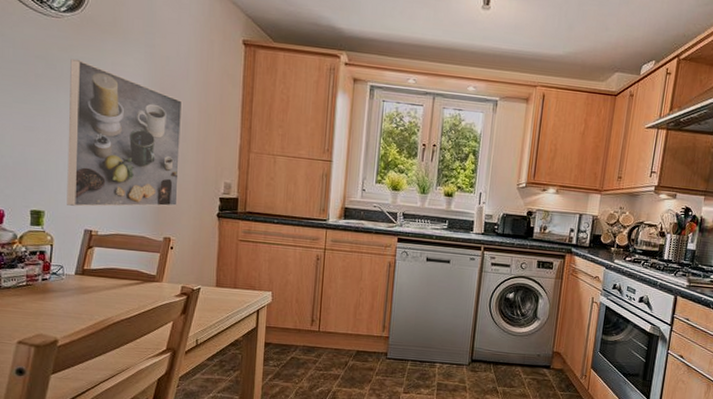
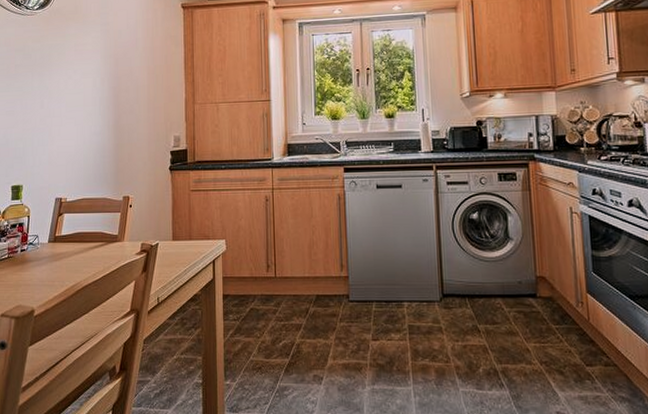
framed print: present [67,58,183,207] -> none [41,46,134,177]

